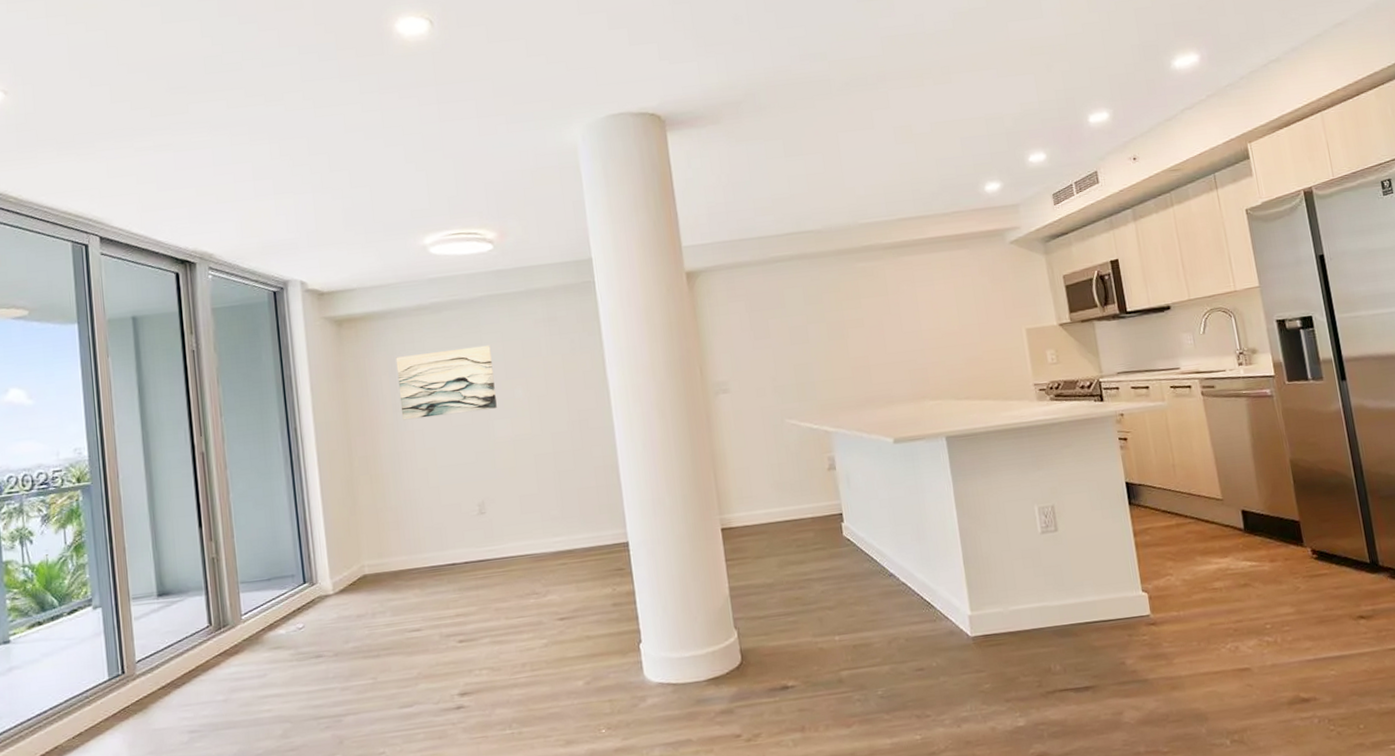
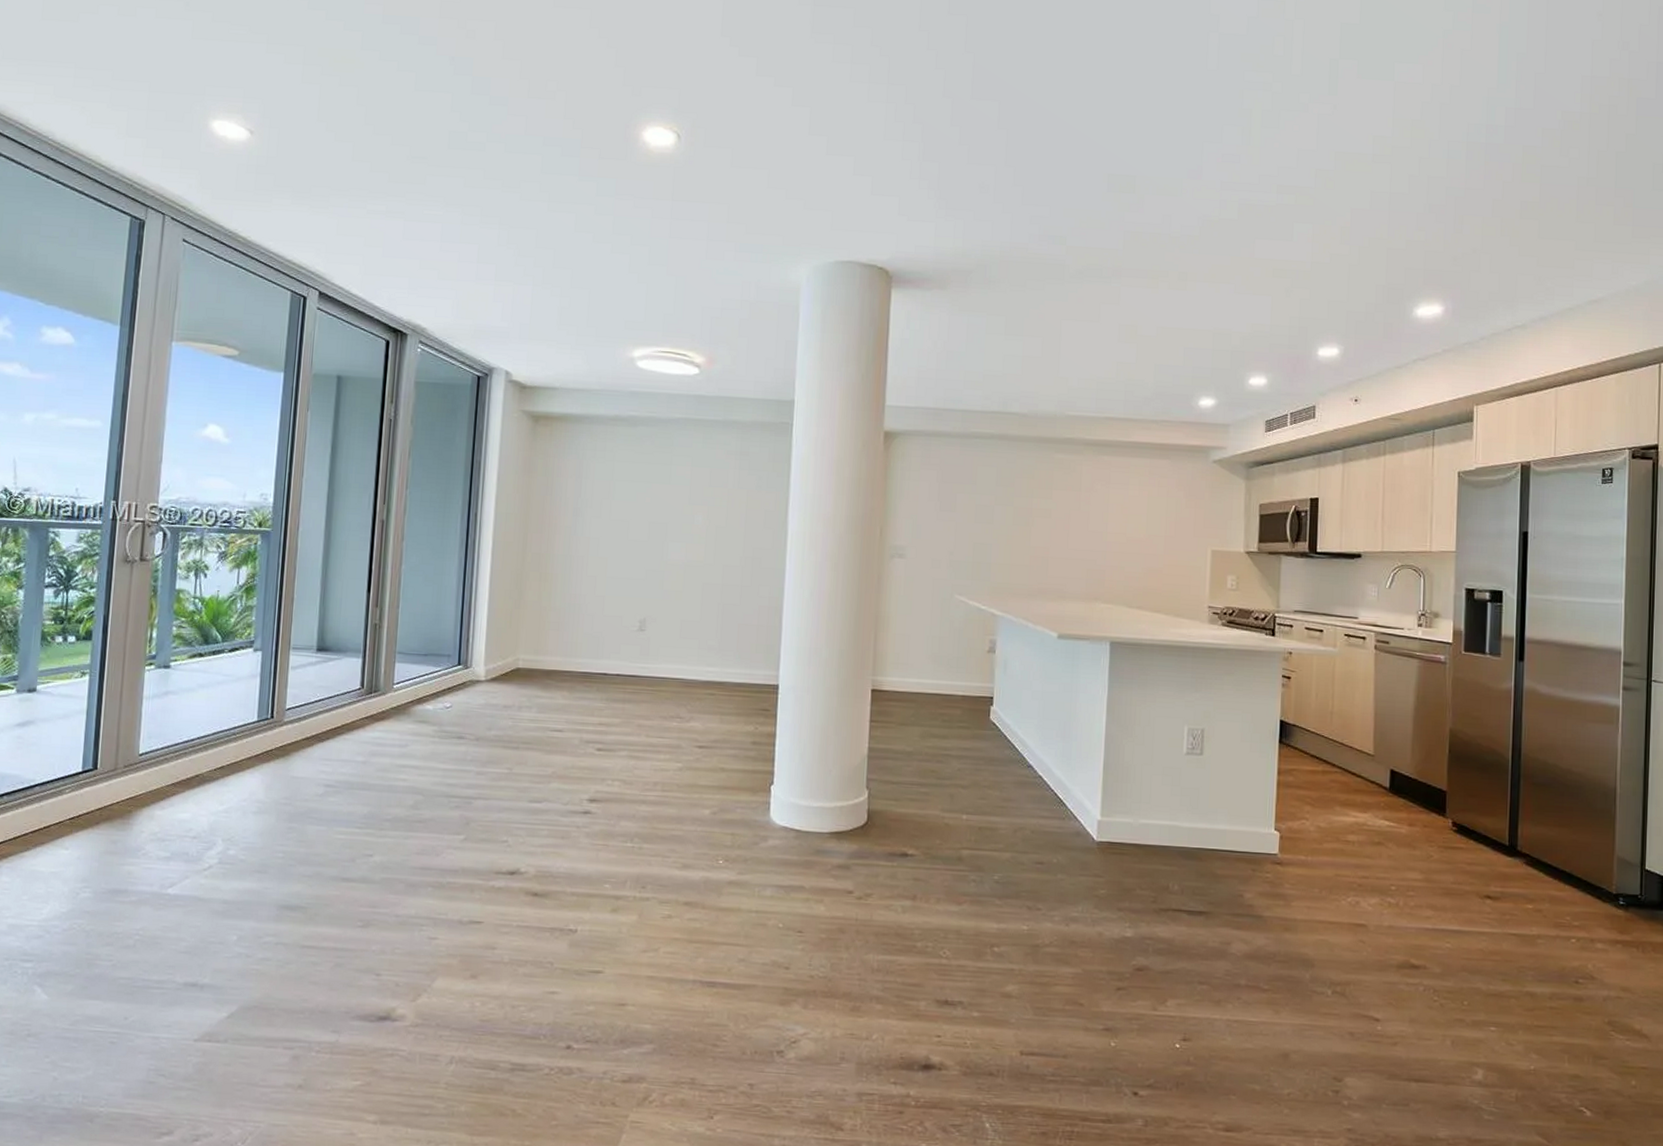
wall art: present [395,345,497,420] -> none [580,462,679,531]

